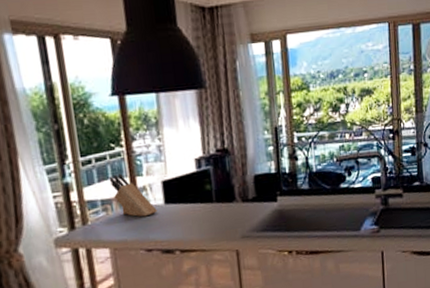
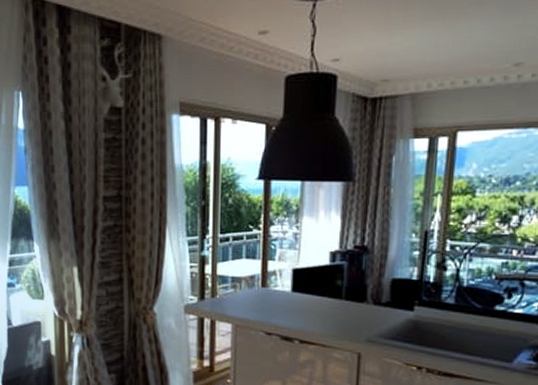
knife block: present [109,173,157,217] -> none [242,255,283,301]

